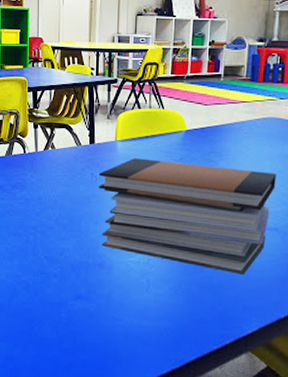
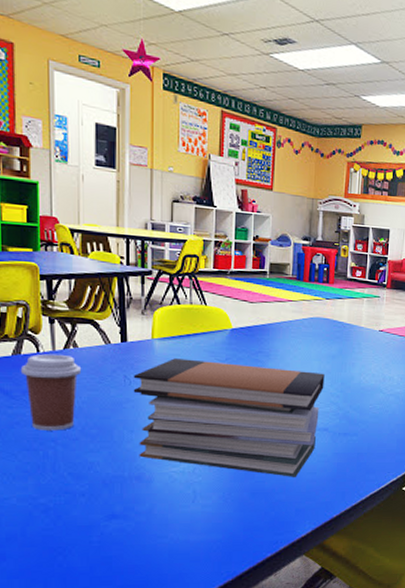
coffee cup: none [11,154,58,220] -> present [20,353,82,431]

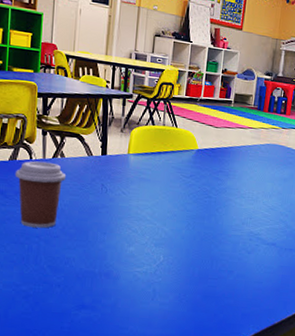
book stack: present [133,358,325,477] -> none [108,172,276,285]

